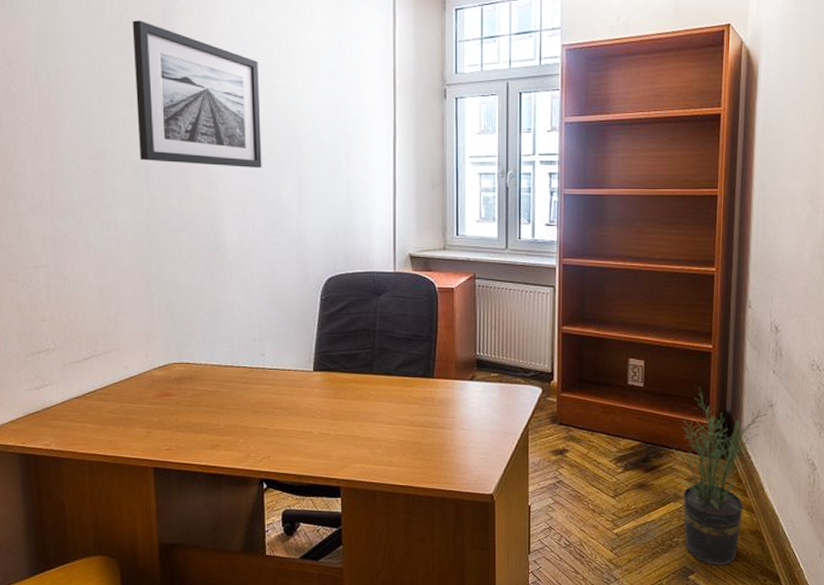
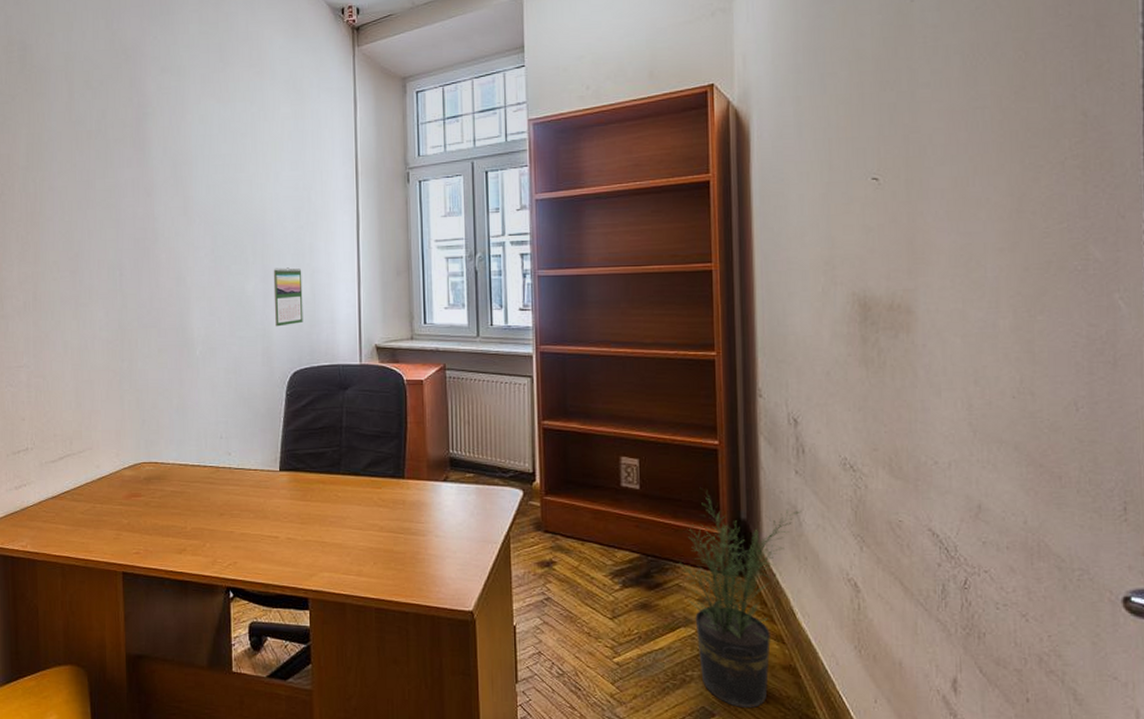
wall art: present [132,20,262,168] -> none [109,126,228,262]
calendar: none [309,176,339,234] -> present [273,267,303,327]

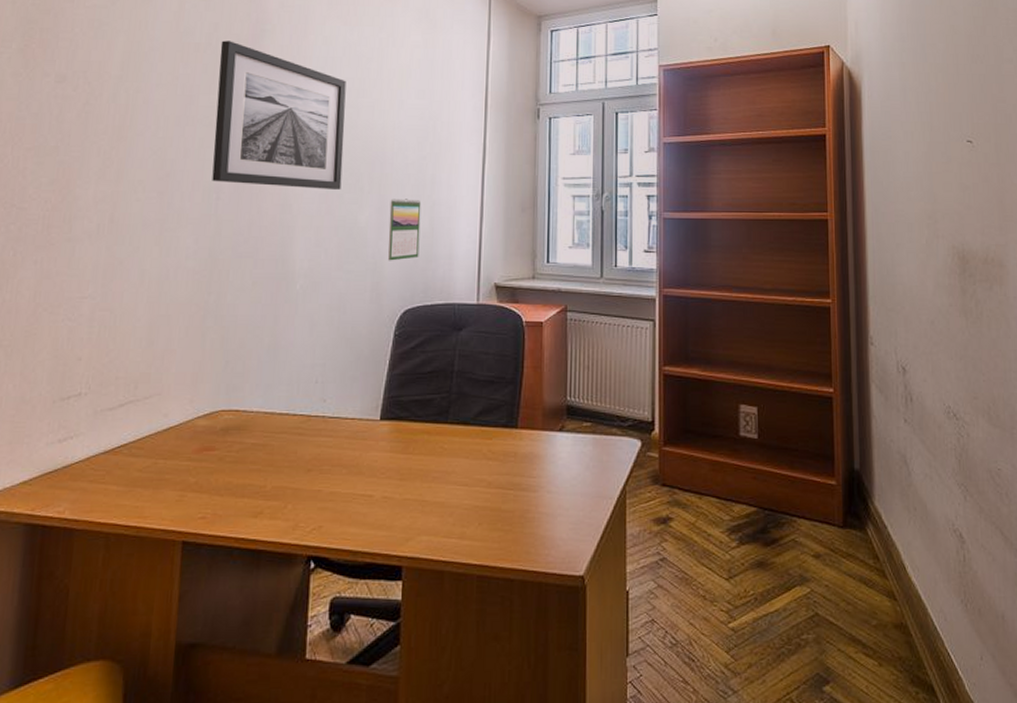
wall art: none [109,126,228,262] -> present [212,40,346,190]
potted plant: present [677,488,802,708] -> none [793,437,911,672]

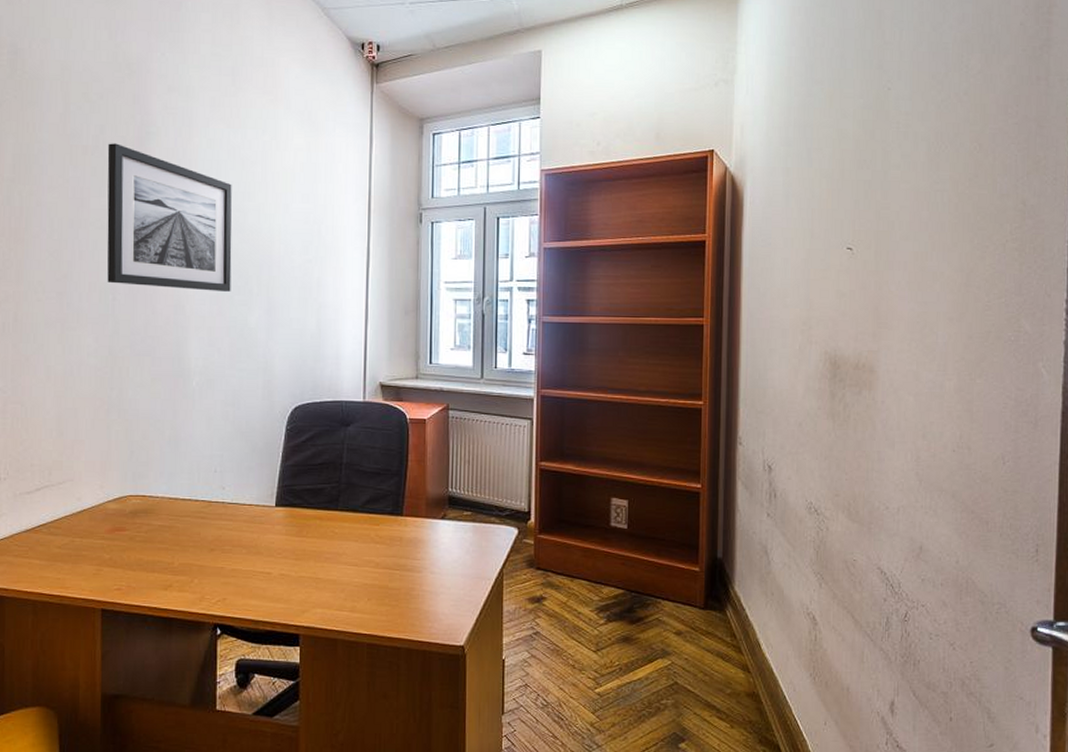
calendar: present [388,198,421,261] -> none [277,301,308,360]

